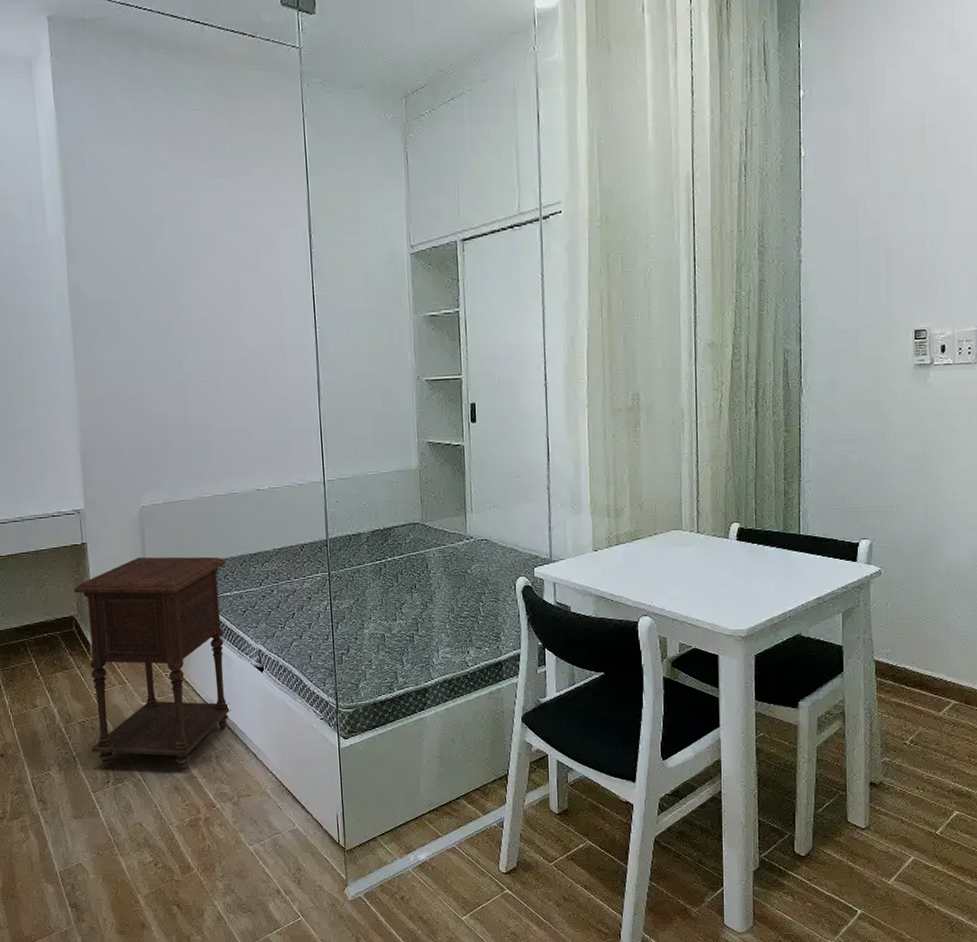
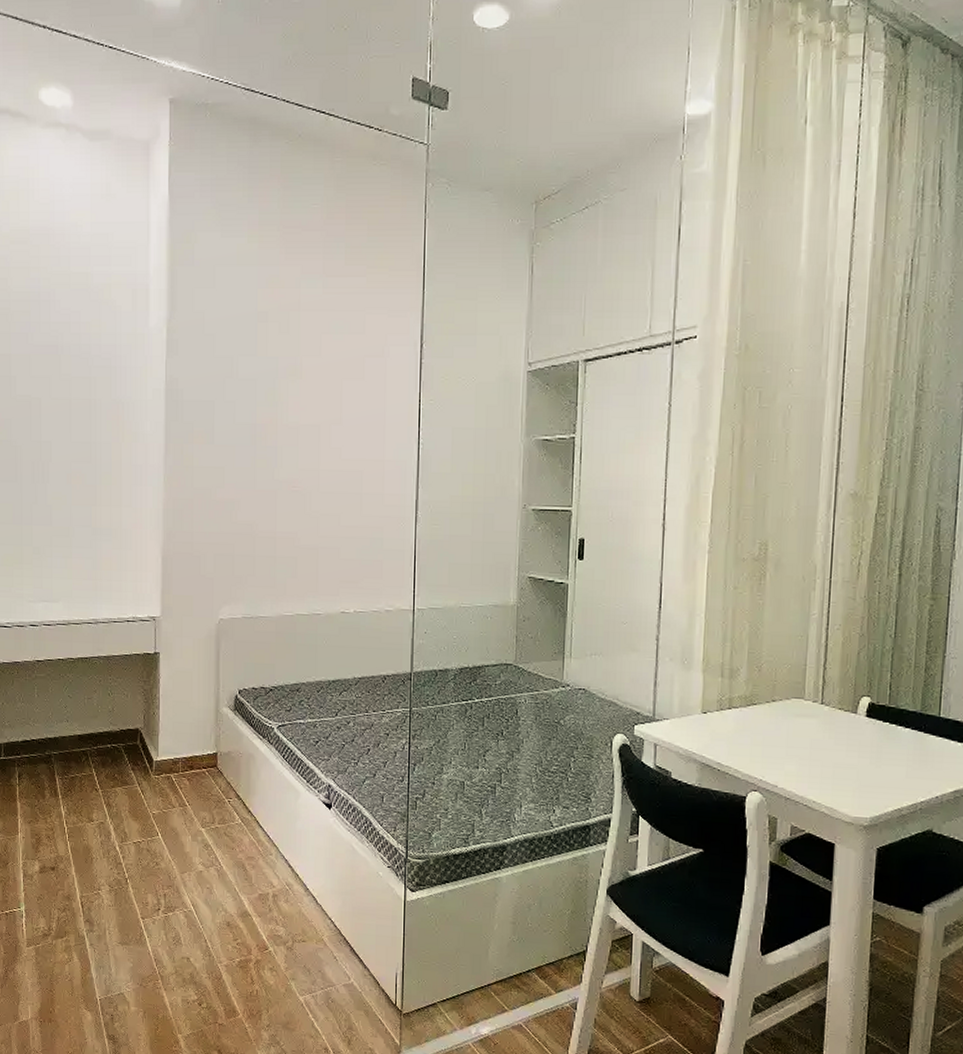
nightstand: present [74,556,231,771] -> none [142,672,302,907]

